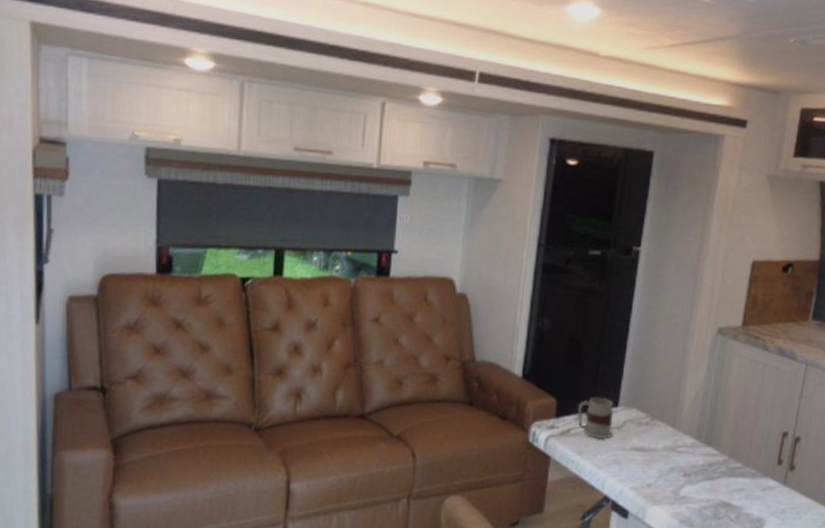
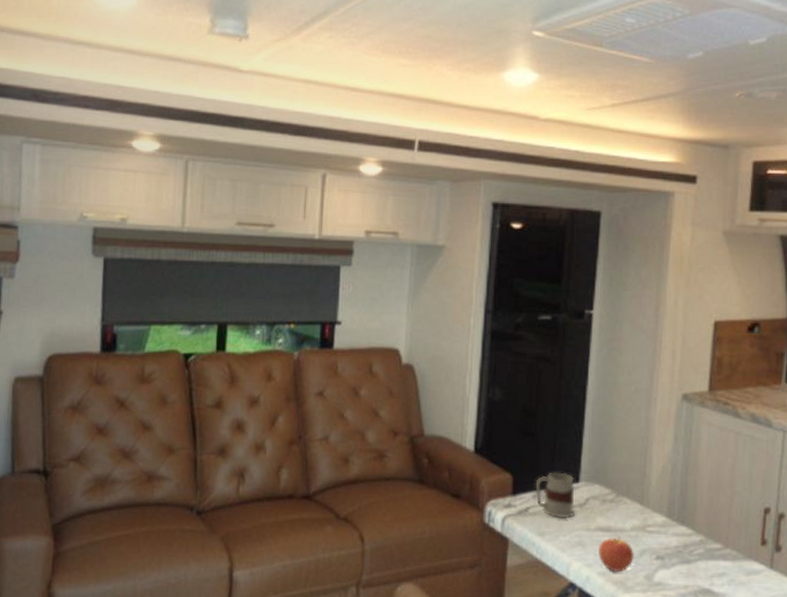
apple: none [632,456,665,488] -> present [598,537,635,573]

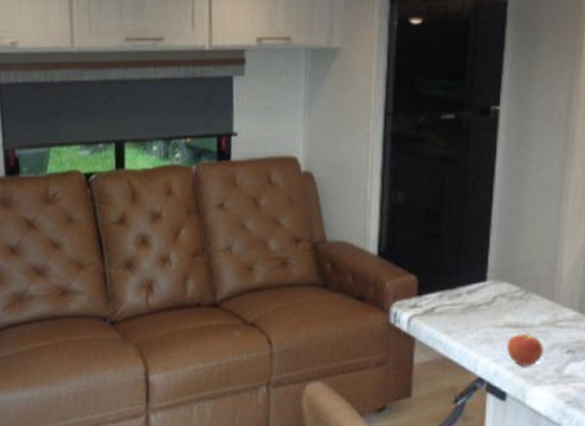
mug: present [535,472,575,518] -> none [441,272,482,316]

